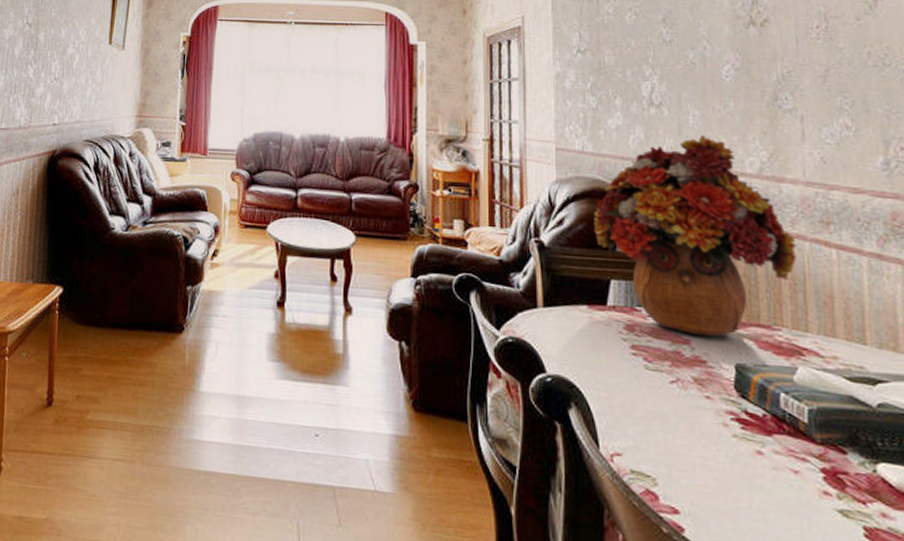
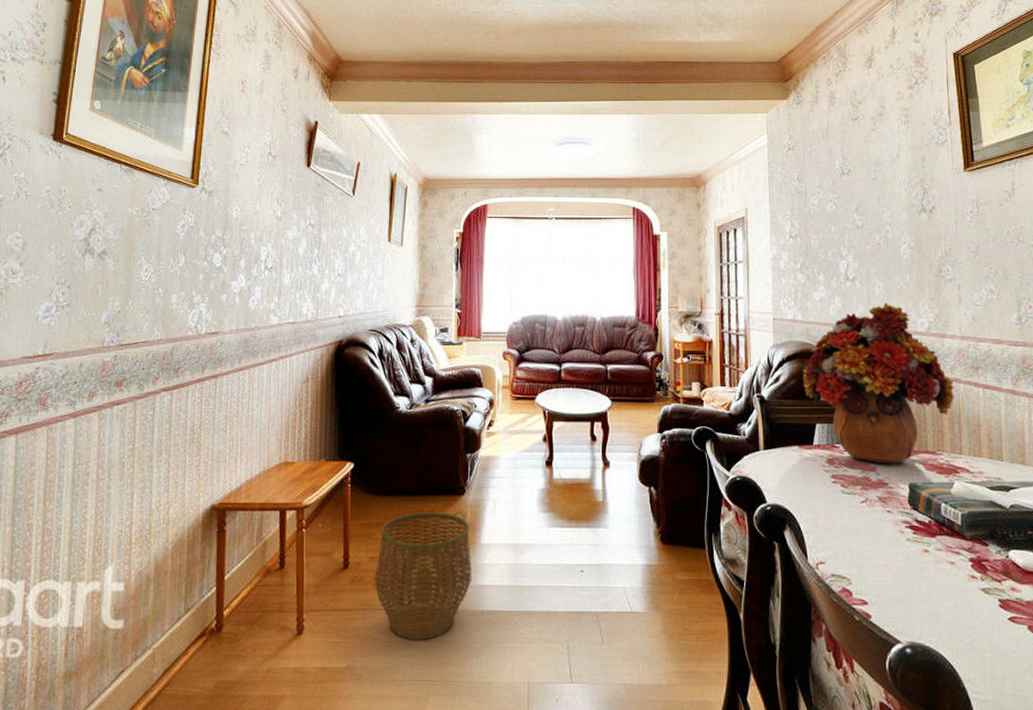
basket: none [79,349,189,498] -> present [374,511,472,641]

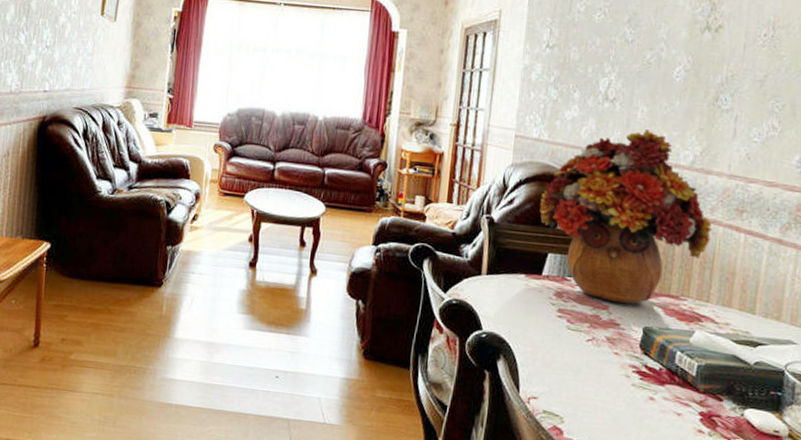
basket: present [374,511,472,641] -> none [63,299,165,426]

